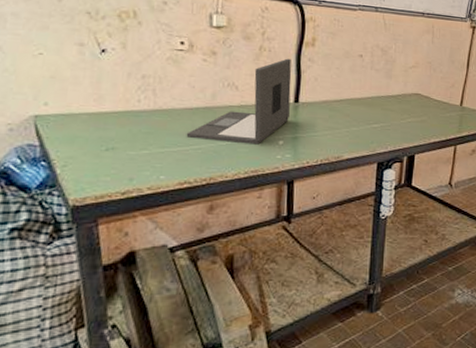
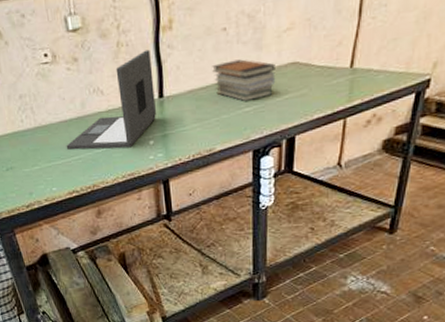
book stack: none [347,82,401,119] -> present [212,59,276,102]

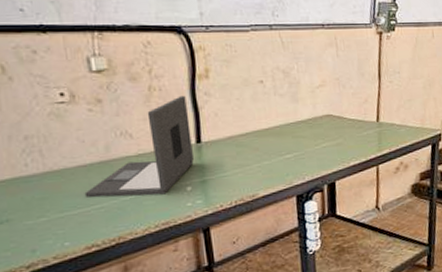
book stack: present [212,59,276,102] -> none [251,109,313,149]

